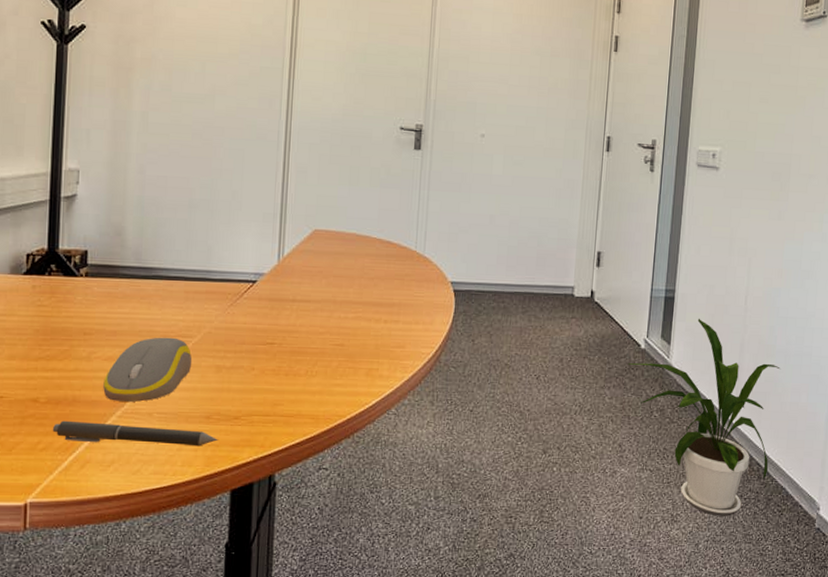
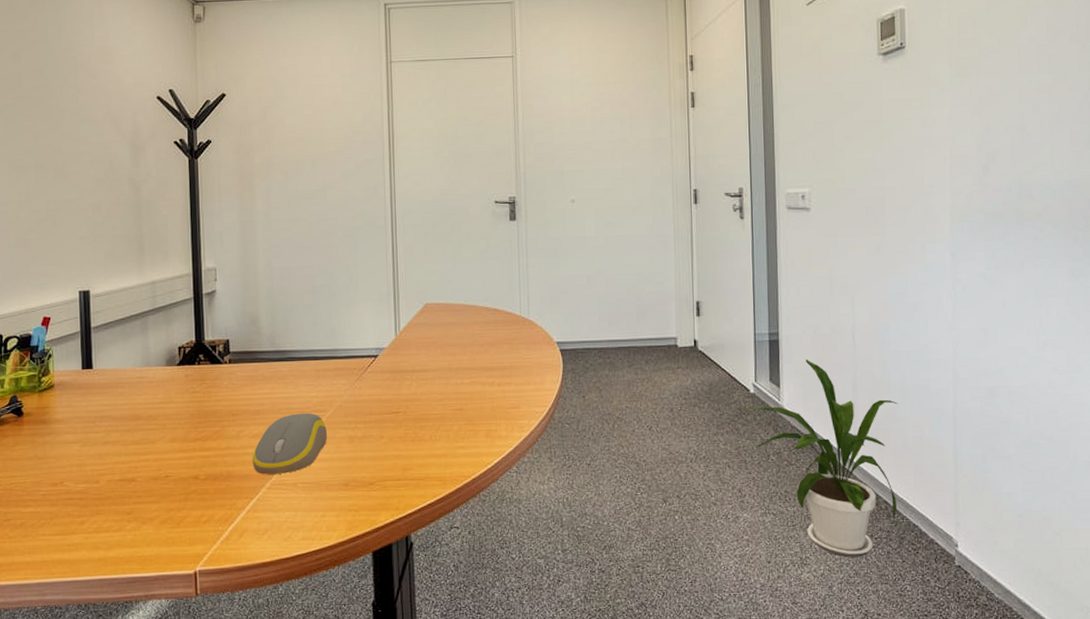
pen: present [52,420,219,447] -> none [212,494,358,514]

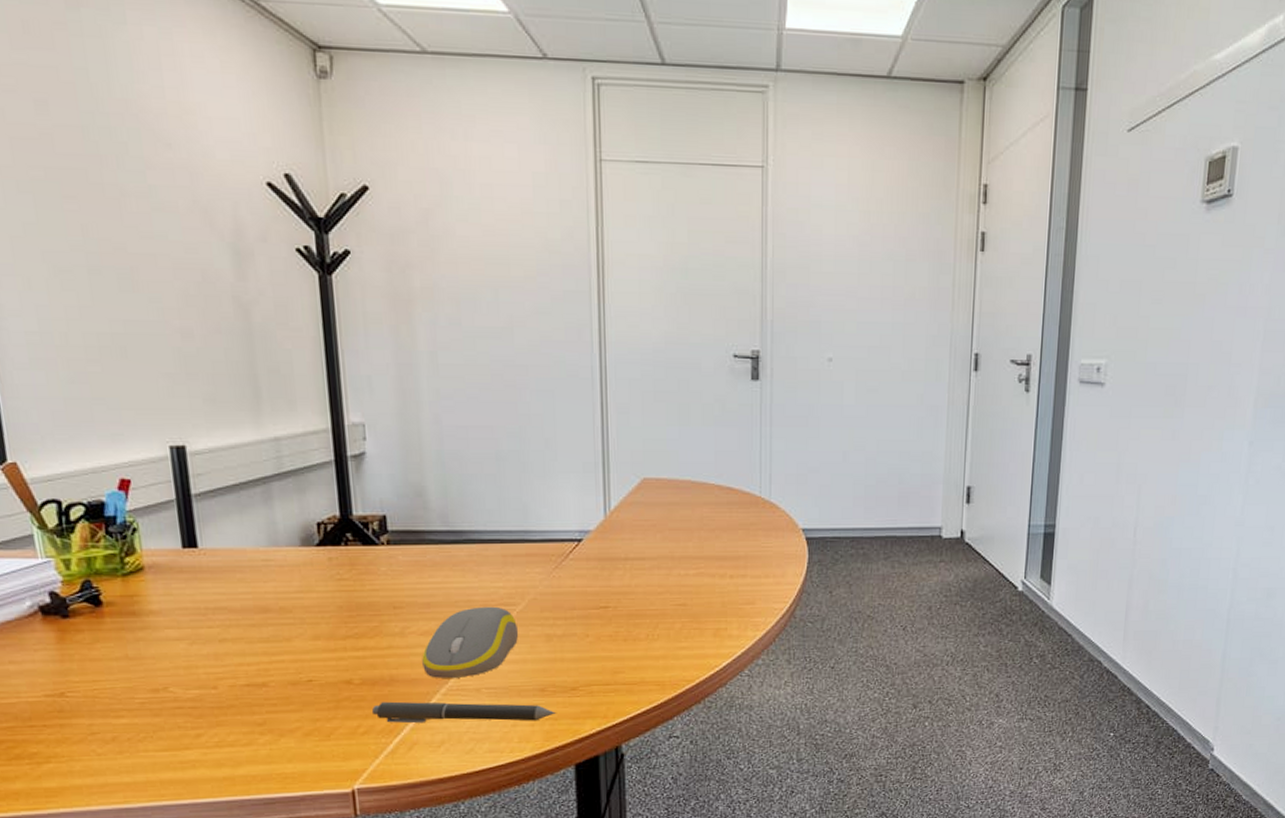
pen: none [212,494,358,514] -> present [371,701,557,724]
house plant: present [739,358,898,558] -> none [1004,554,1173,763]

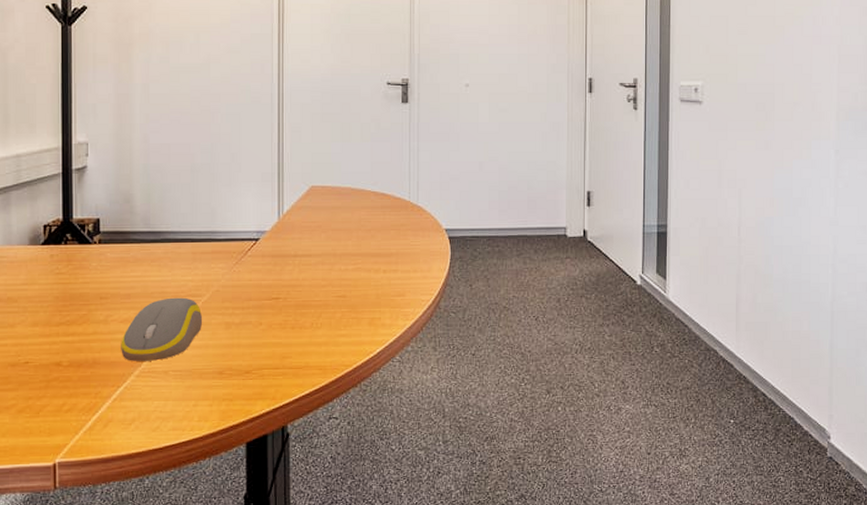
pen: present [371,701,557,724] -> none [75,382,232,403]

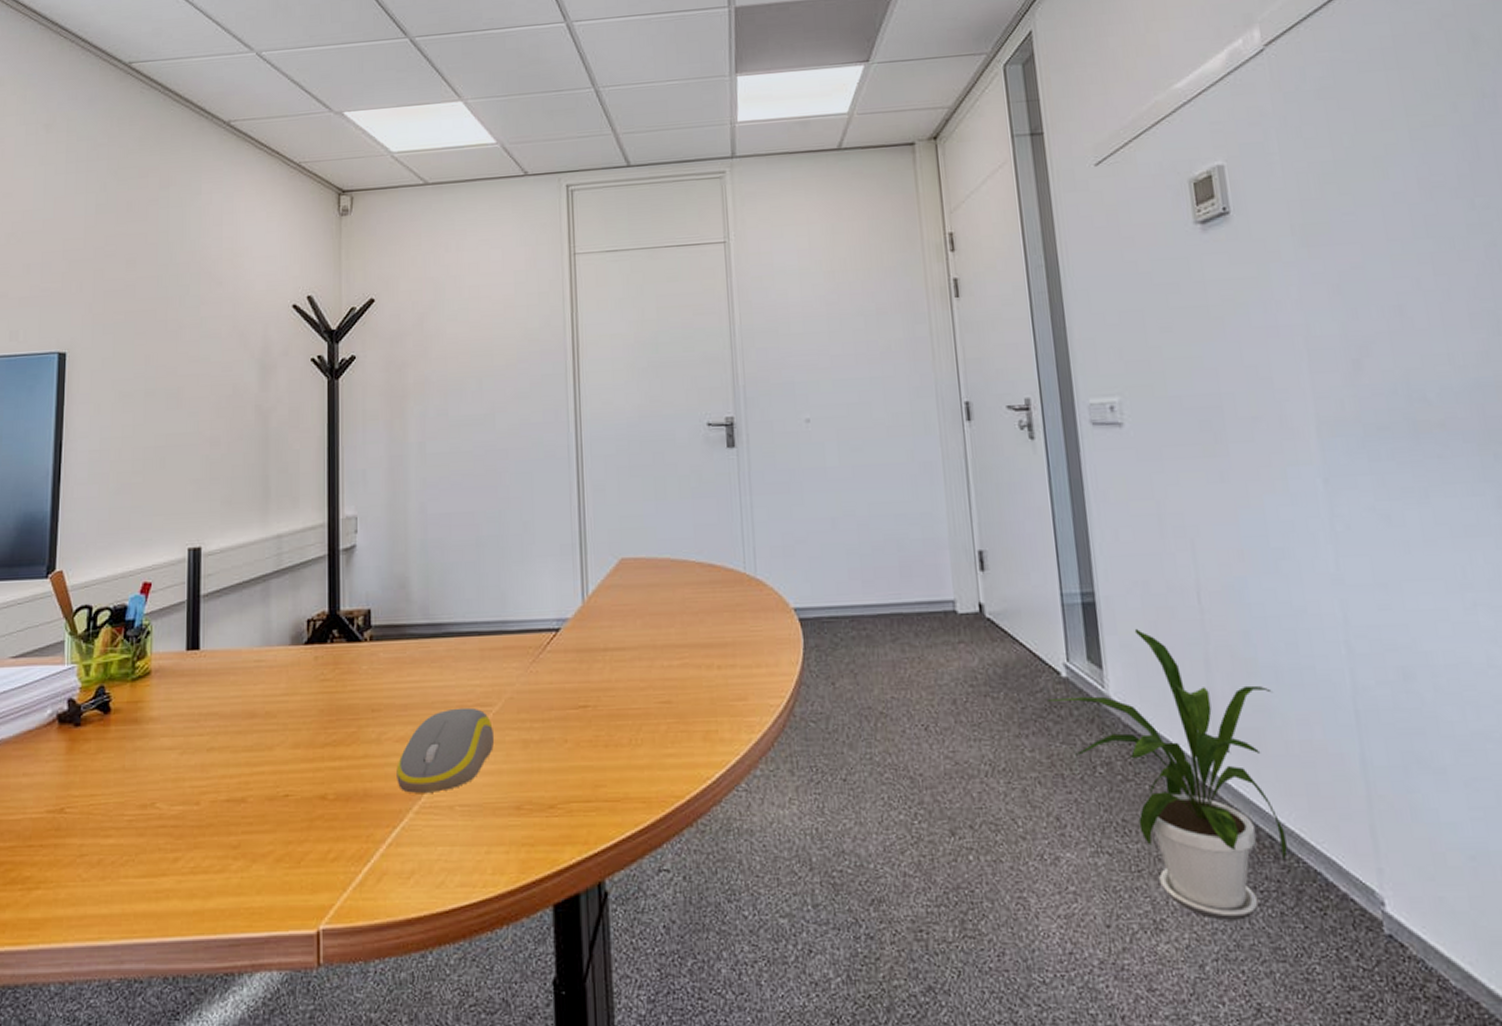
house plant: none [625,251,779,449] -> present [1047,628,1288,921]

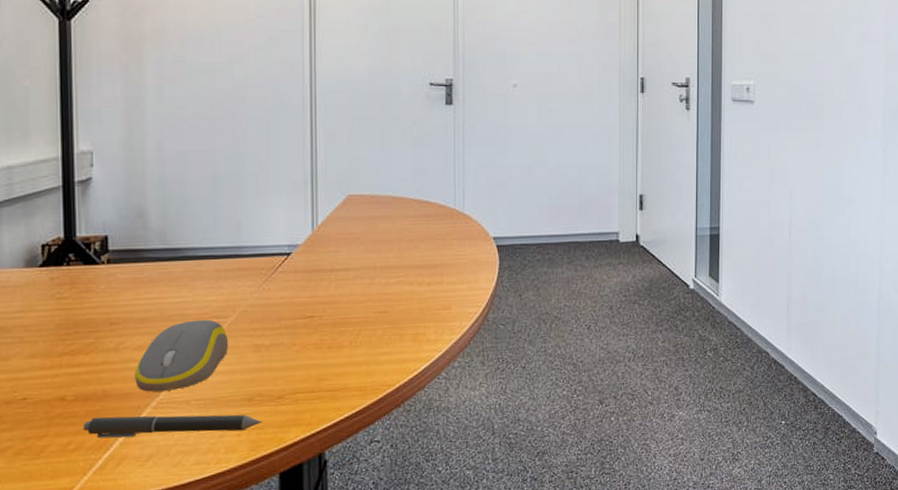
pen: none [343,821,534,849] -> present [82,414,263,439]
house plant: present [1047,628,1288,921] -> none [678,253,828,451]

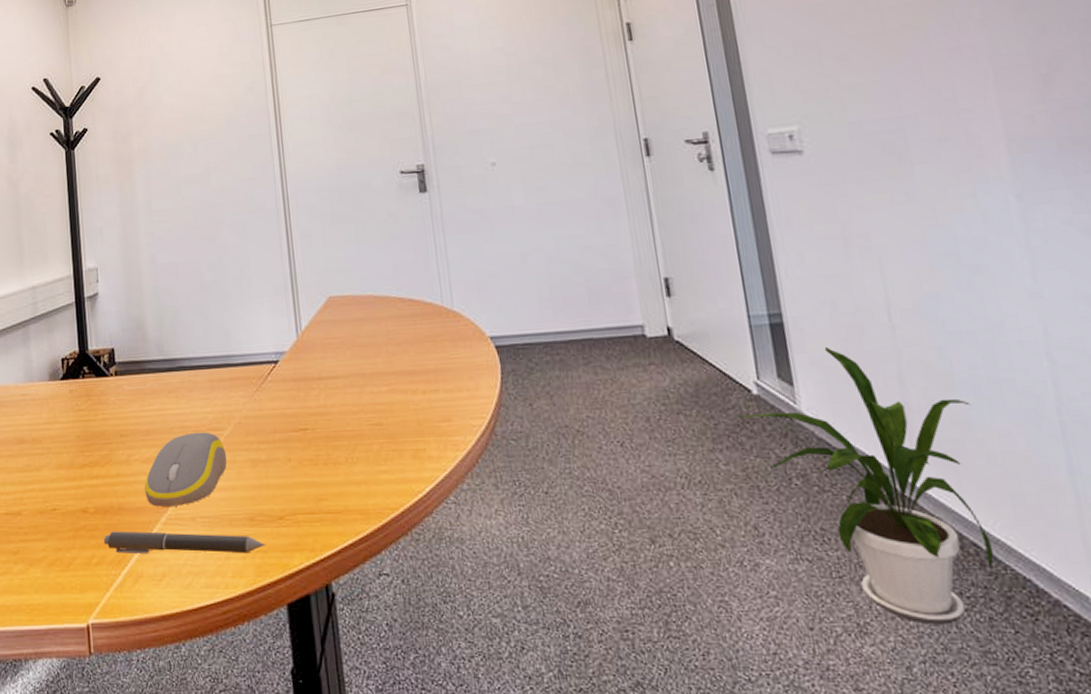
house plant: none [678,253,828,451] -> present [740,346,994,625]

